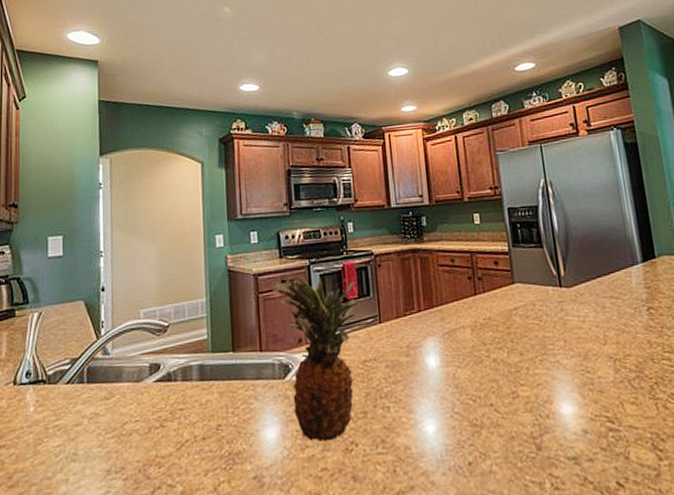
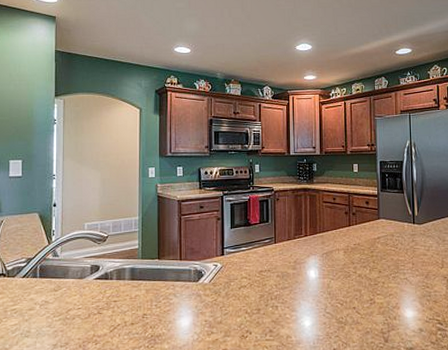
fruit: present [271,275,358,442] -> none [191,203,259,329]

